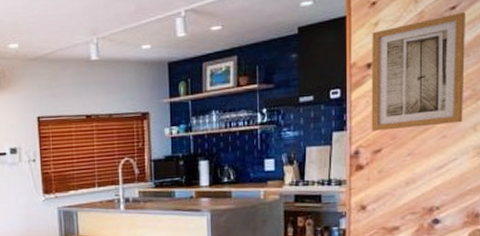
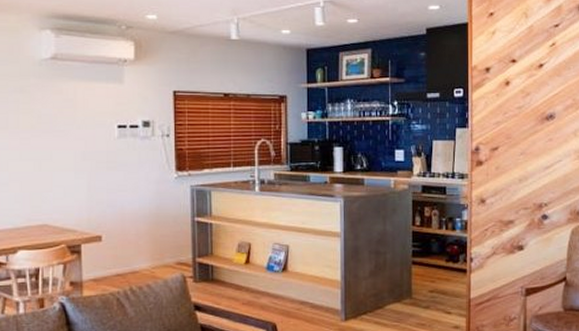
wall art: present [371,12,465,131] -> none [489,30,567,130]

